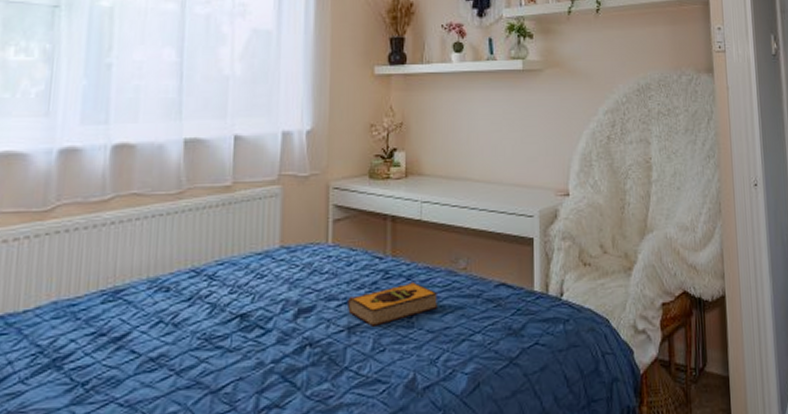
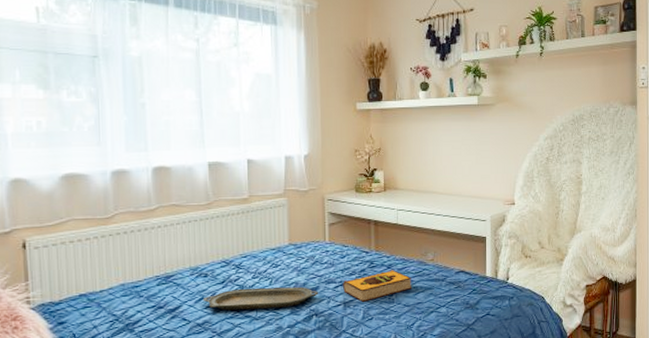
serving tray: none [160,305,316,339] -> present [202,286,319,311]

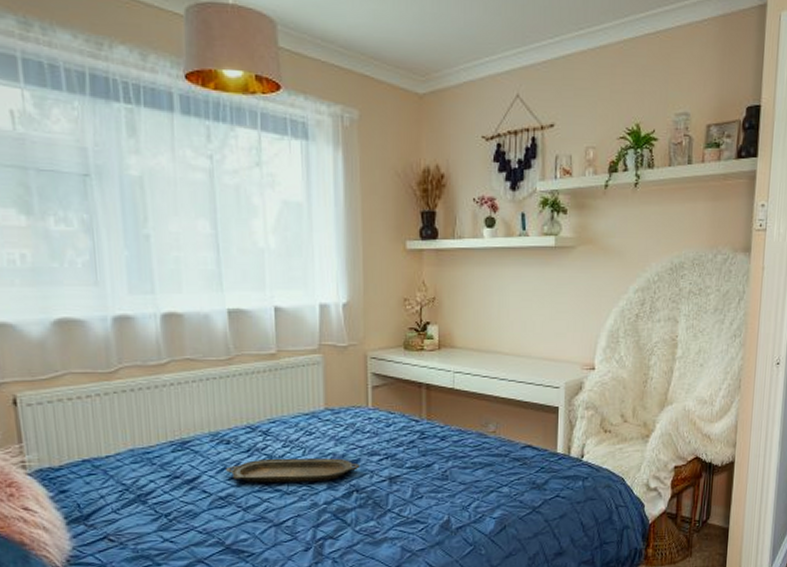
hardback book: present [342,270,413,302] -> none [387,442,470,478]

